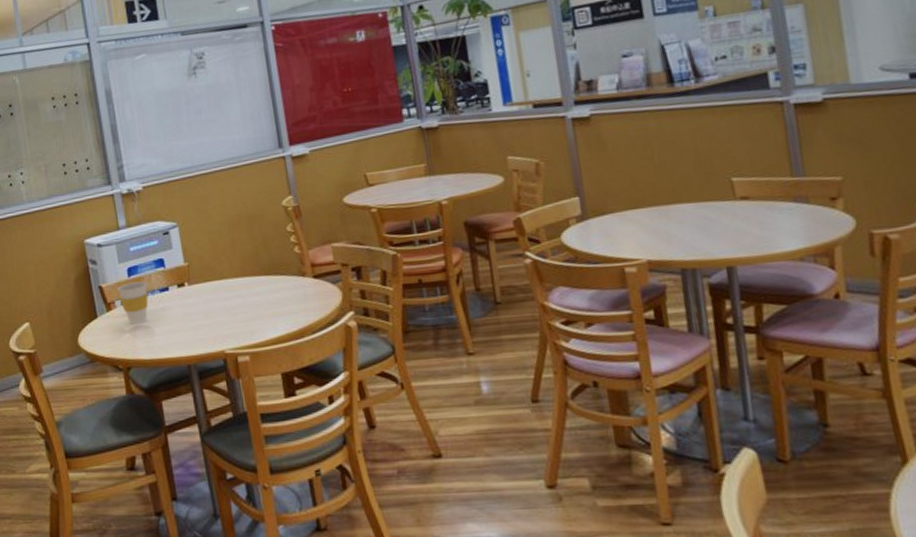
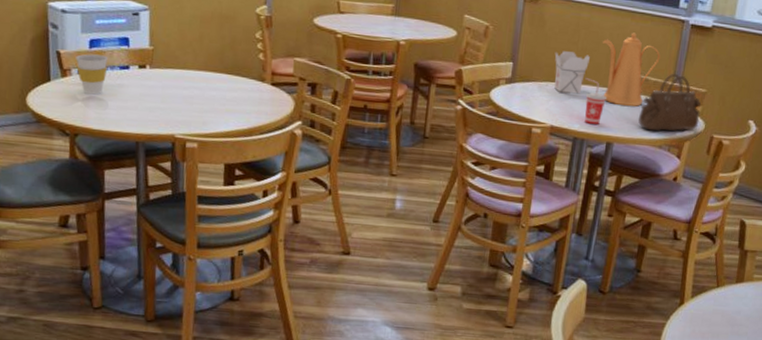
takeout container: none [627,168,675,219] -> present [553,51,590,94]
beverage cup: none [674,195,711,250] -> present [585,78,606,125]
coffee pot: none [684,130,766,220] -> present [603,32,660,107]
shoulder bag: none [758,165,847,242] -> present [638,73,702,132]

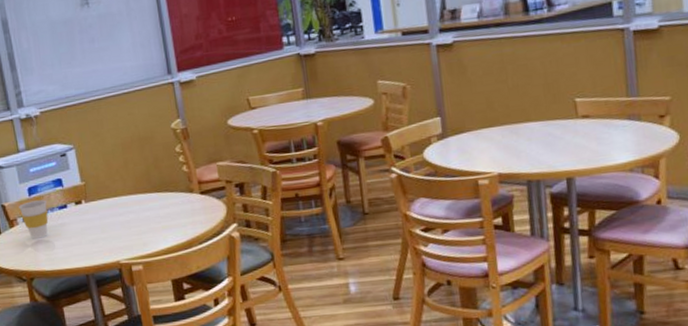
takeout container: present [553,51,590,94] -> none [484,90,525,137]
beverage cup: present [585,78,606,125] -> none [524,114,554,163]
coffee pot: present [603,32,660,107] -> none [535,55,606,136]
shoulder bag: present [638,73,702,132] -> none [596,87,672,155]

